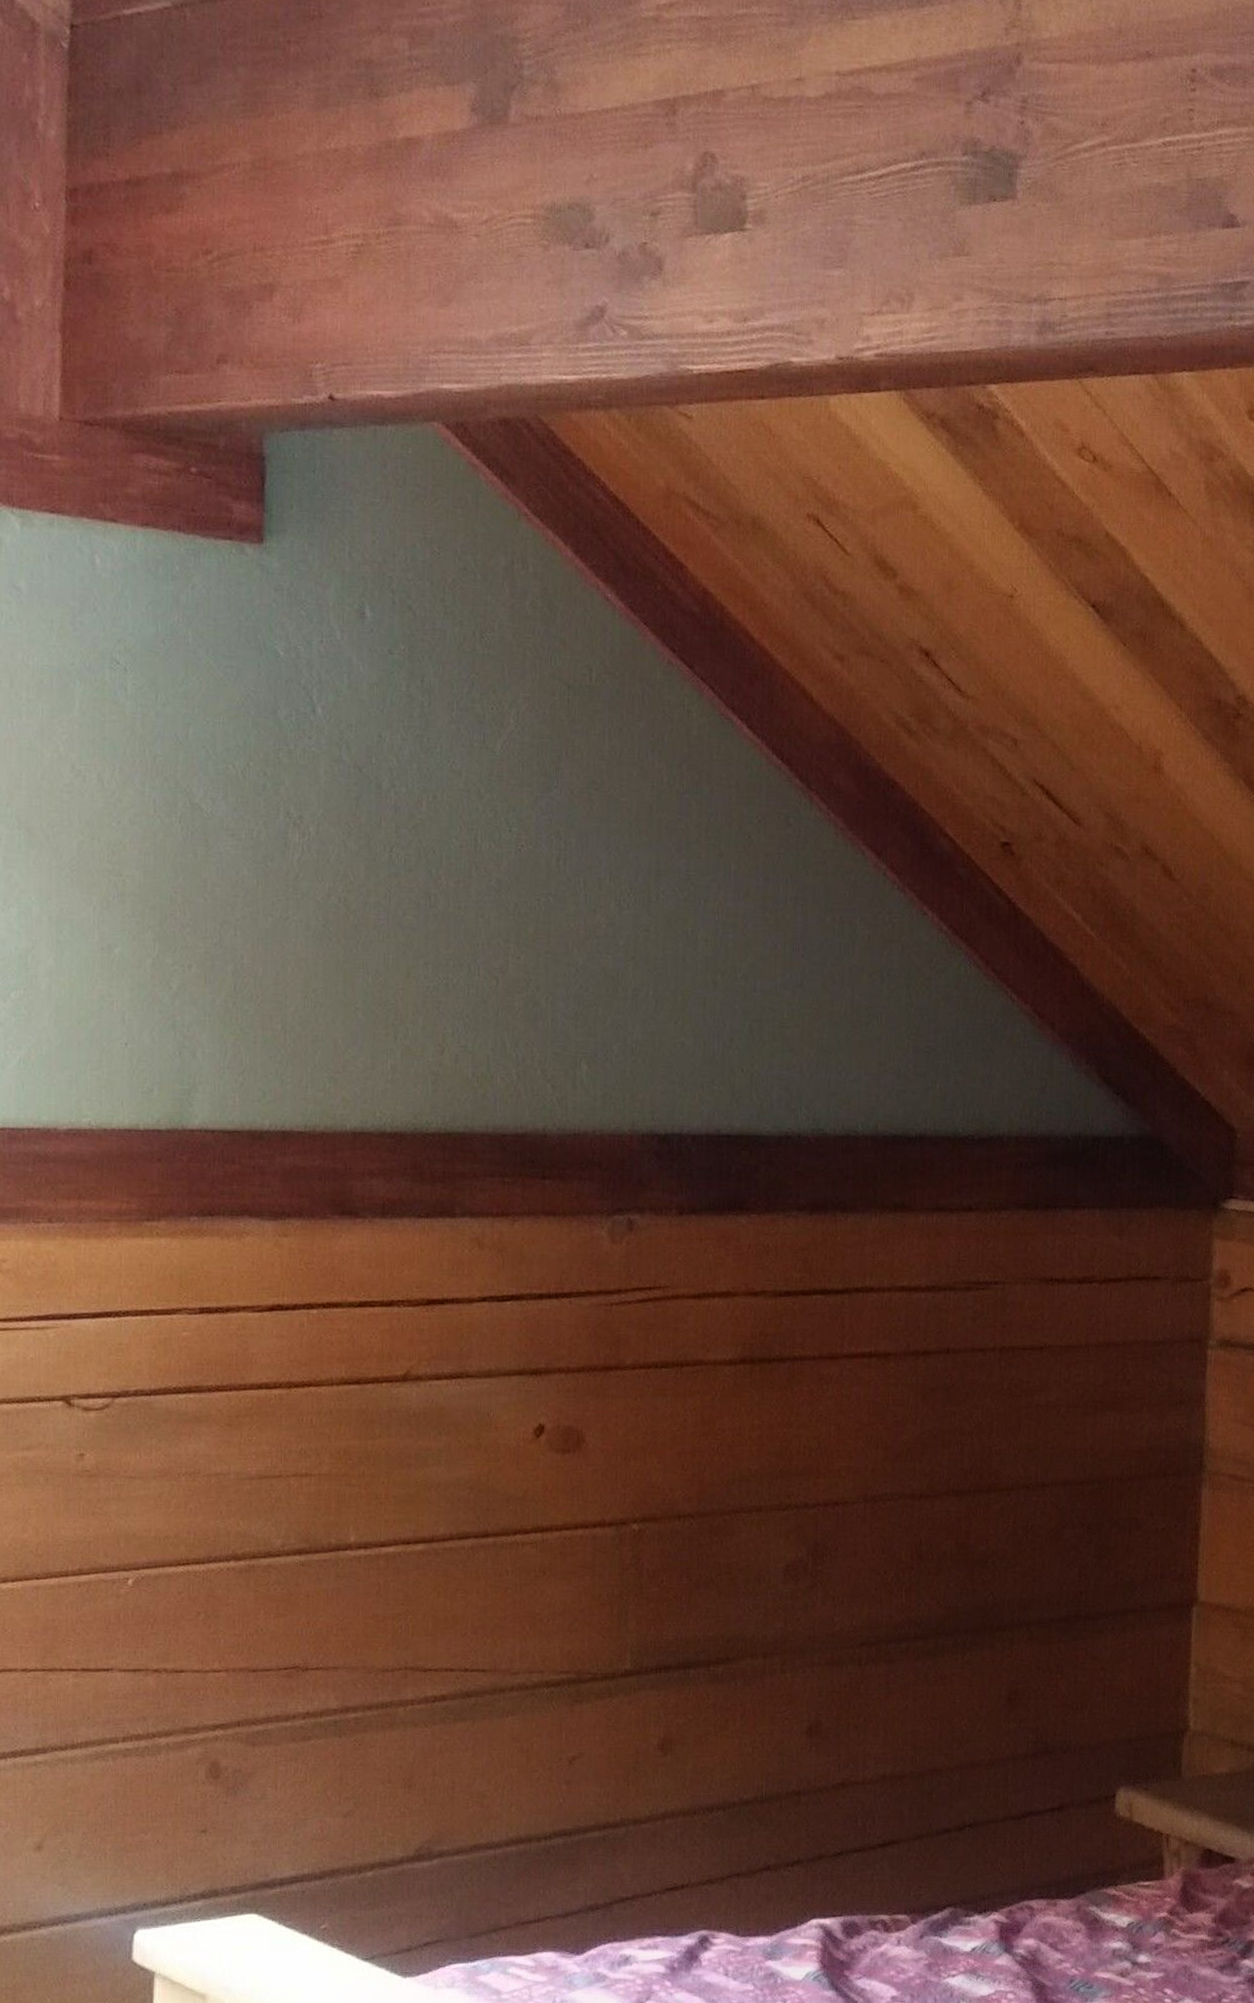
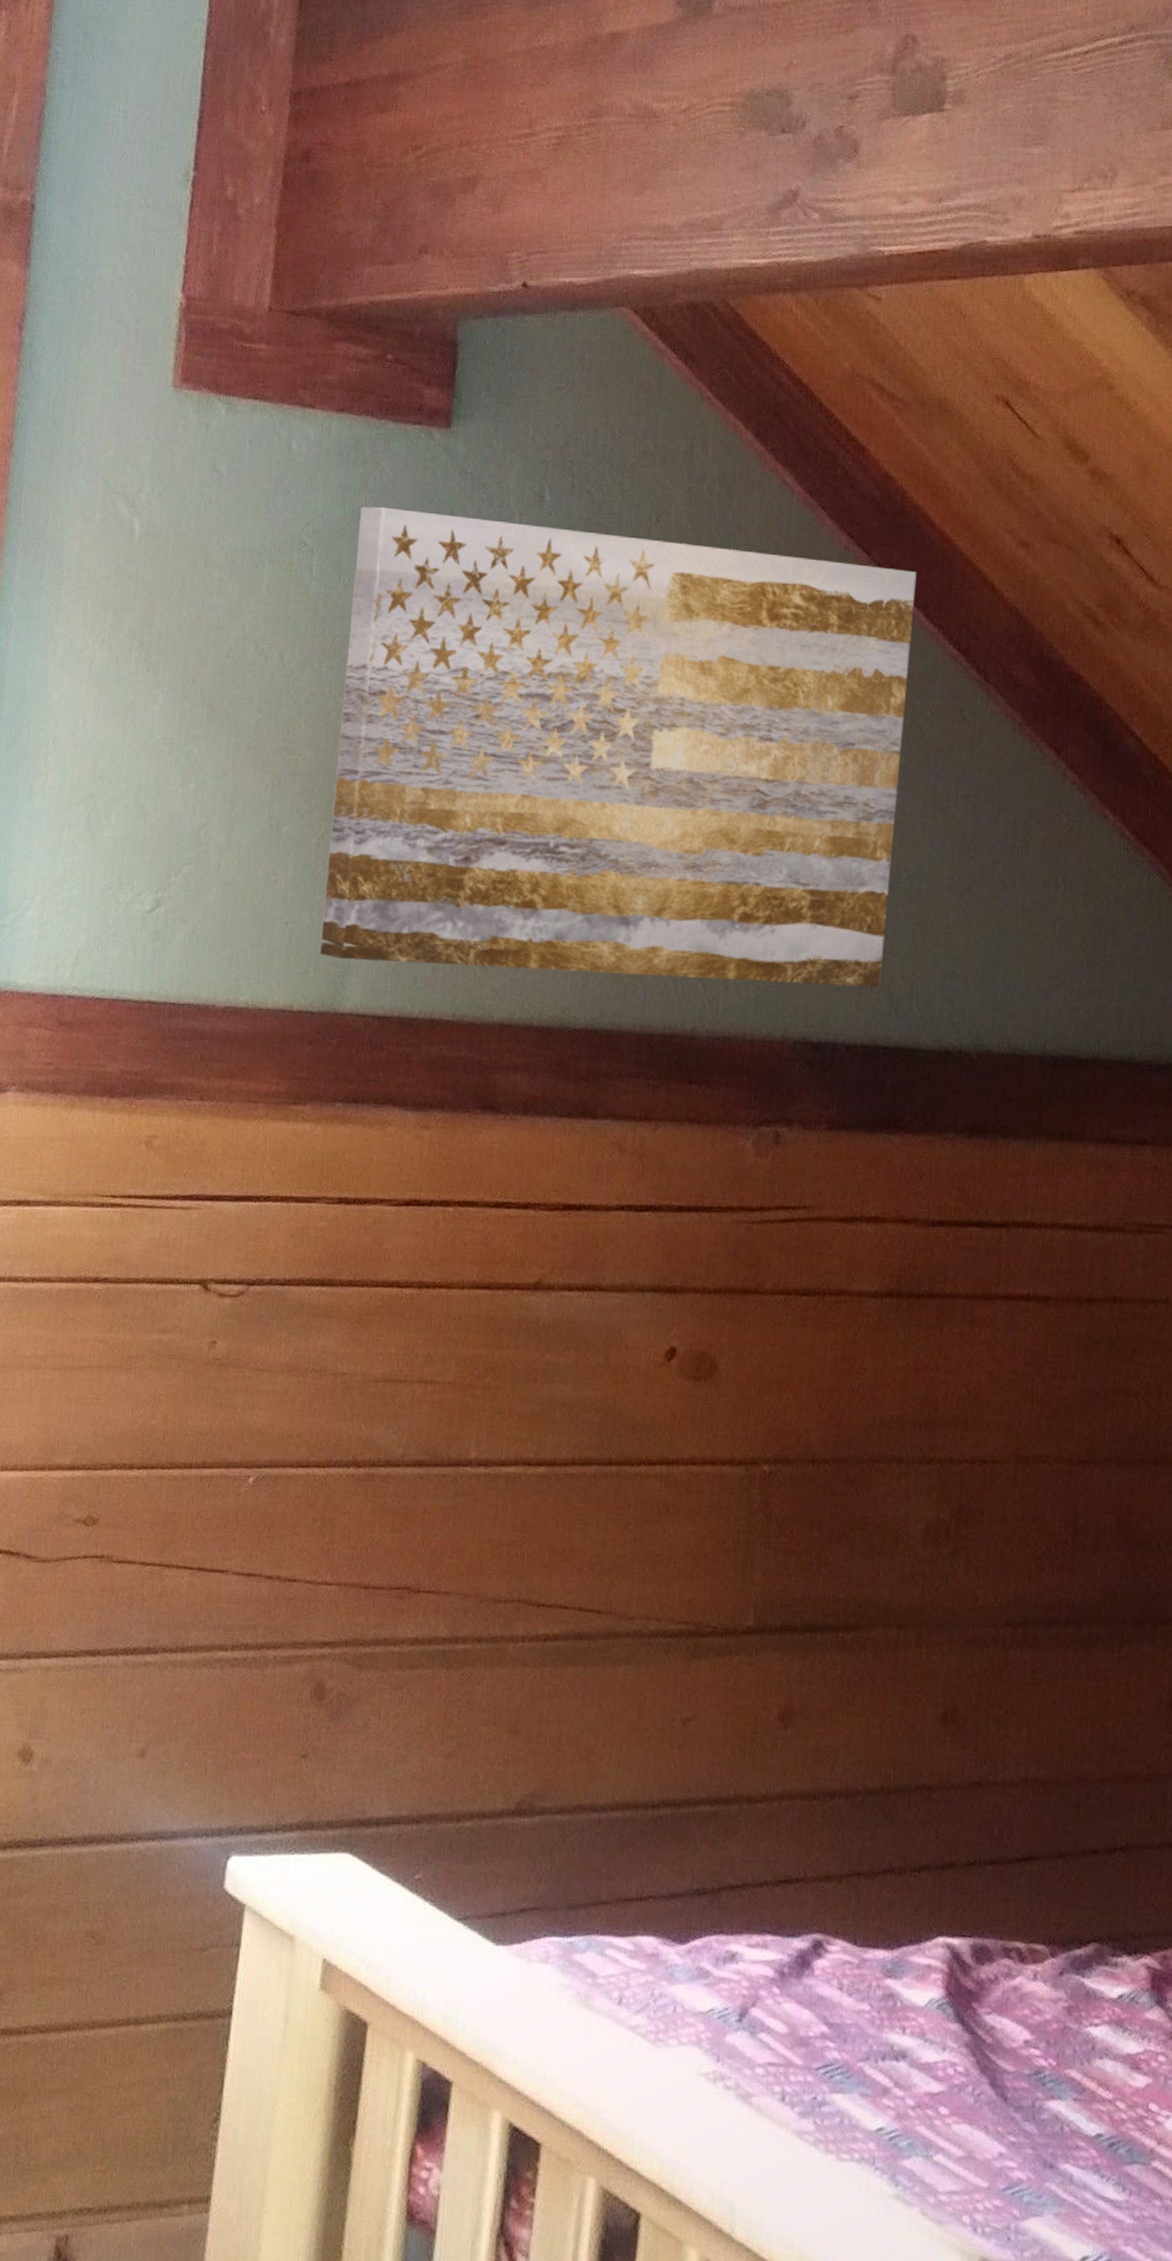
wall art: none [162,624,739,1081] -> present [319,506,917,988]

